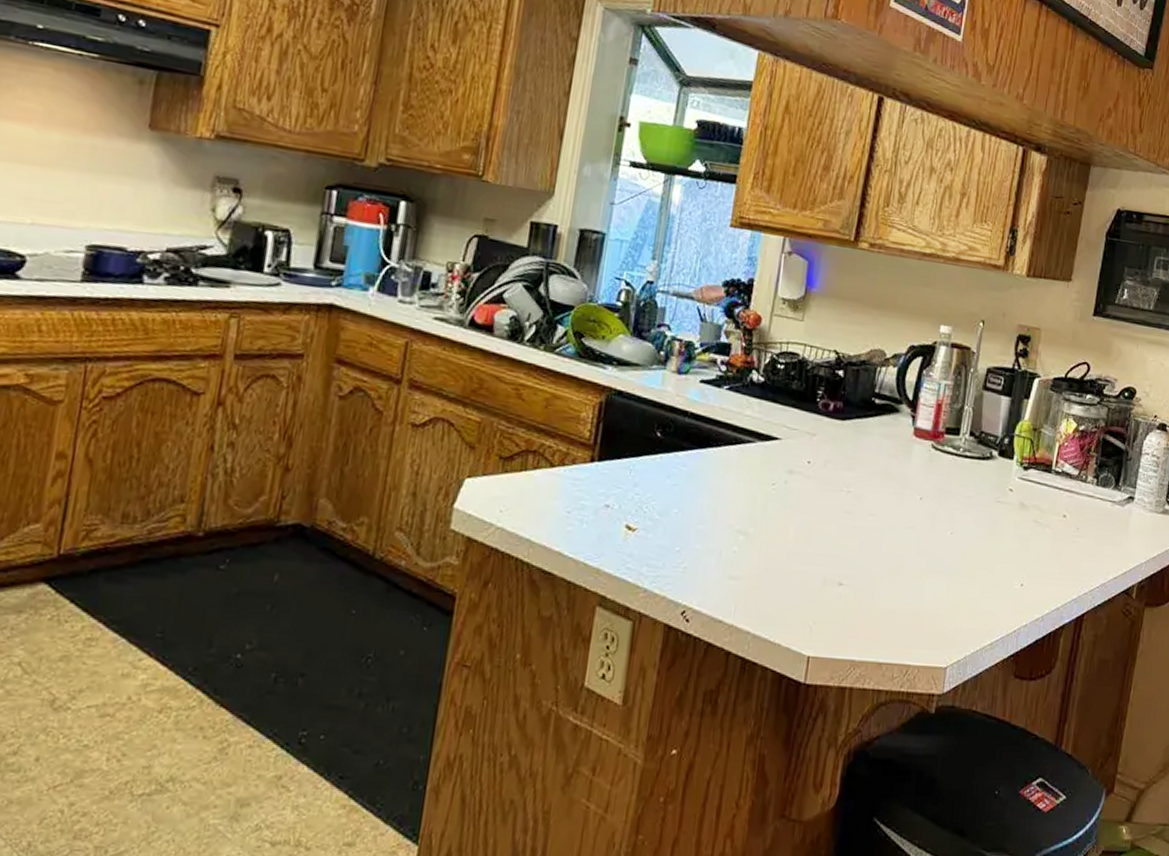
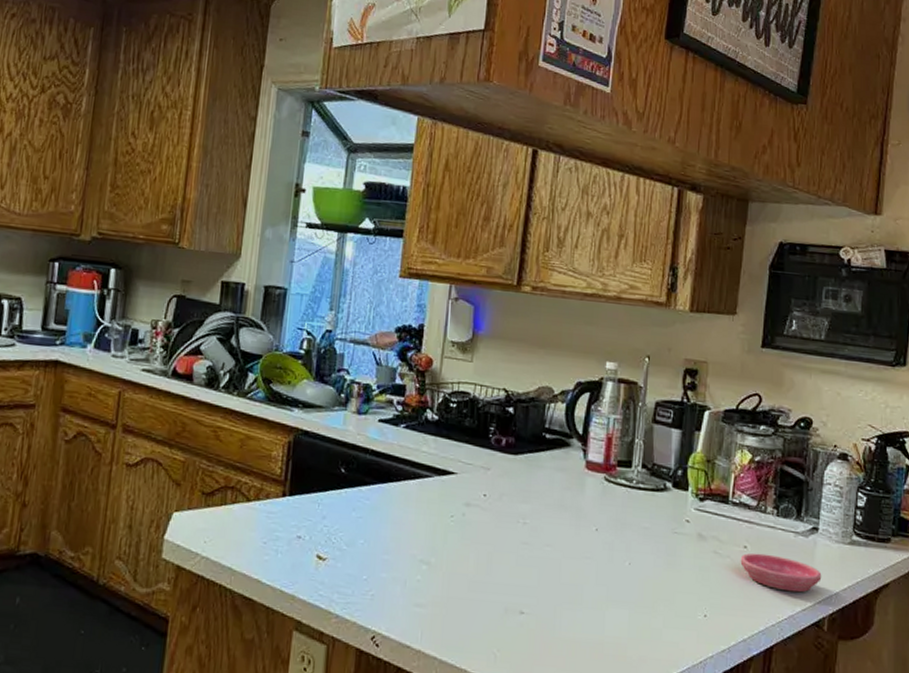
saucer: none [1058,522,1134,561] -> present [740,553,822,593]

